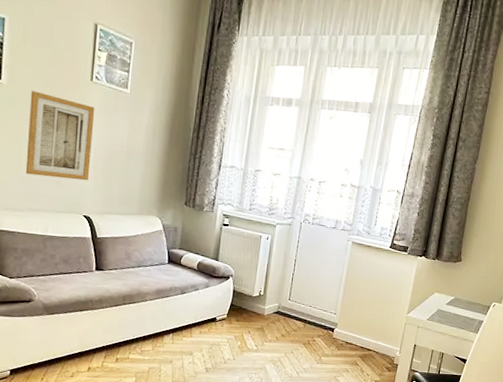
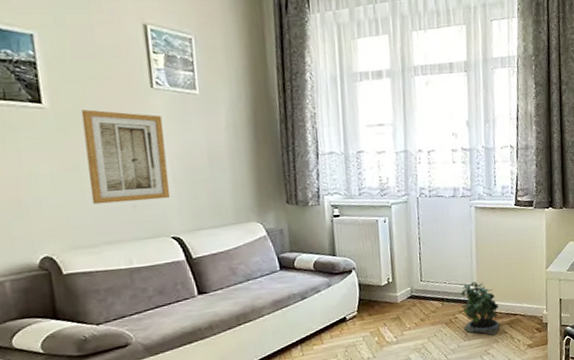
potted plant: none [319,310,356,365] -> present [460,281,500,336]

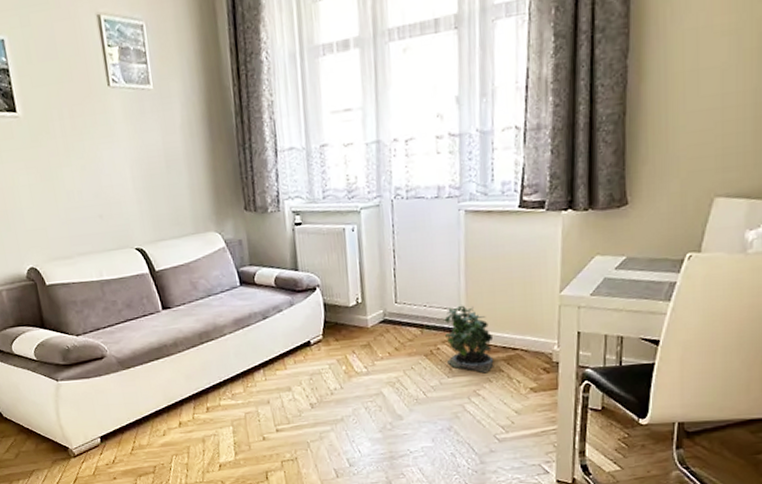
wall art: present [81,109,170,205] -> none [49,115,131,215]

